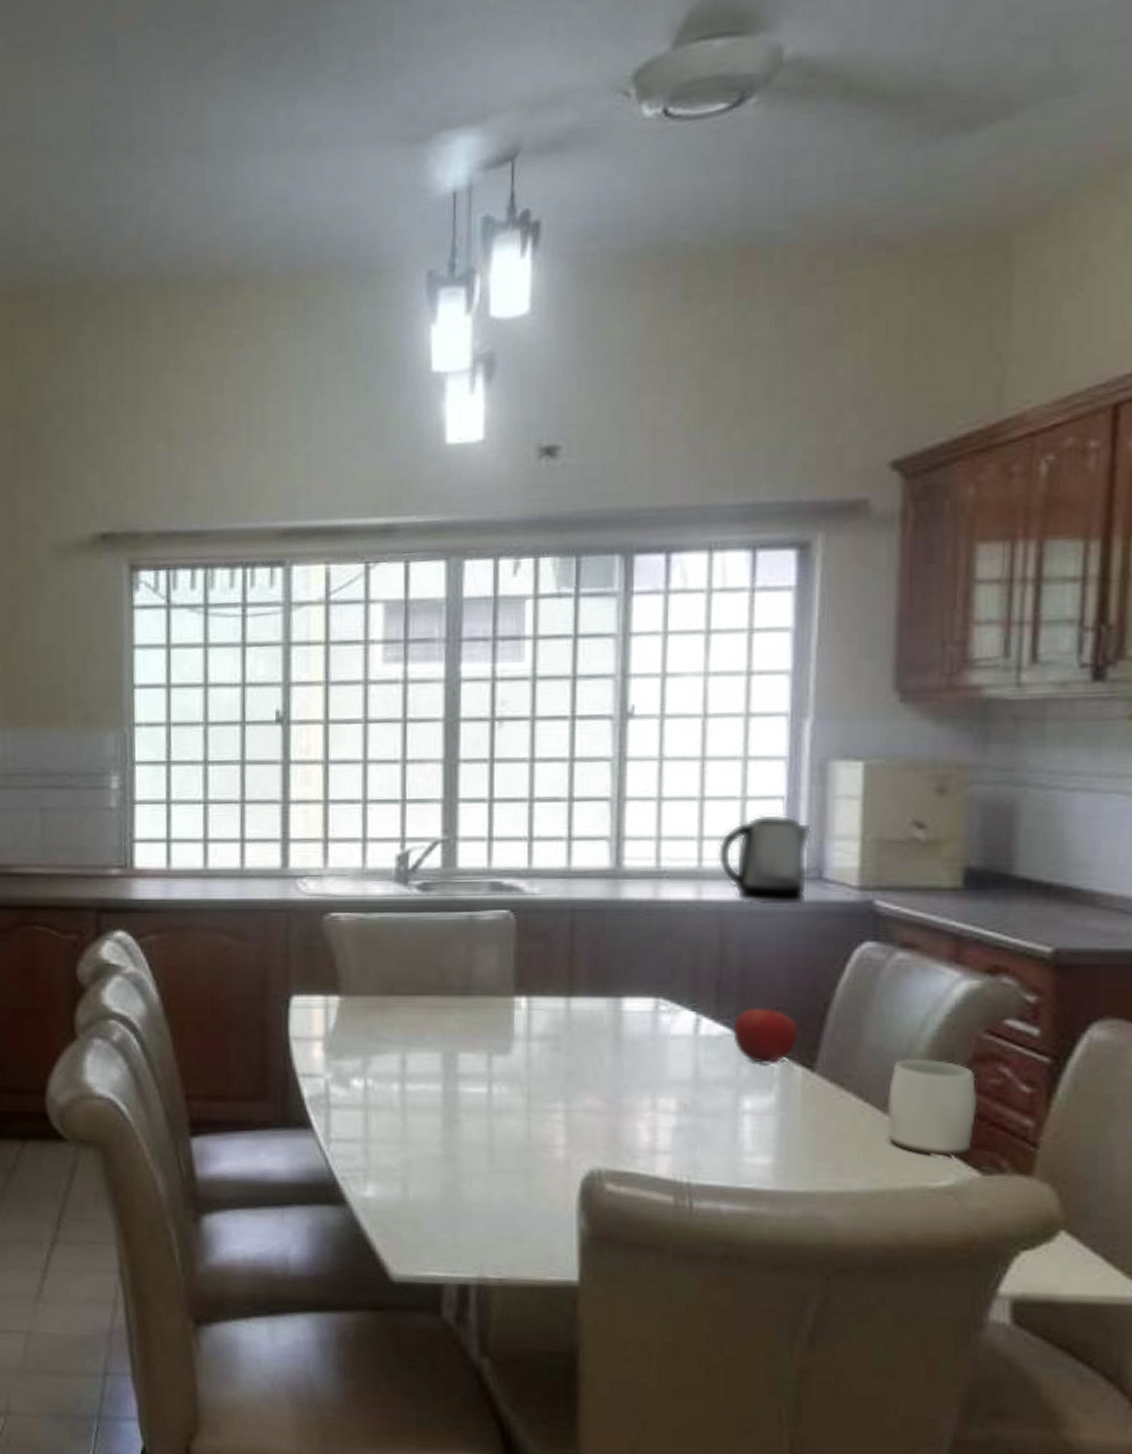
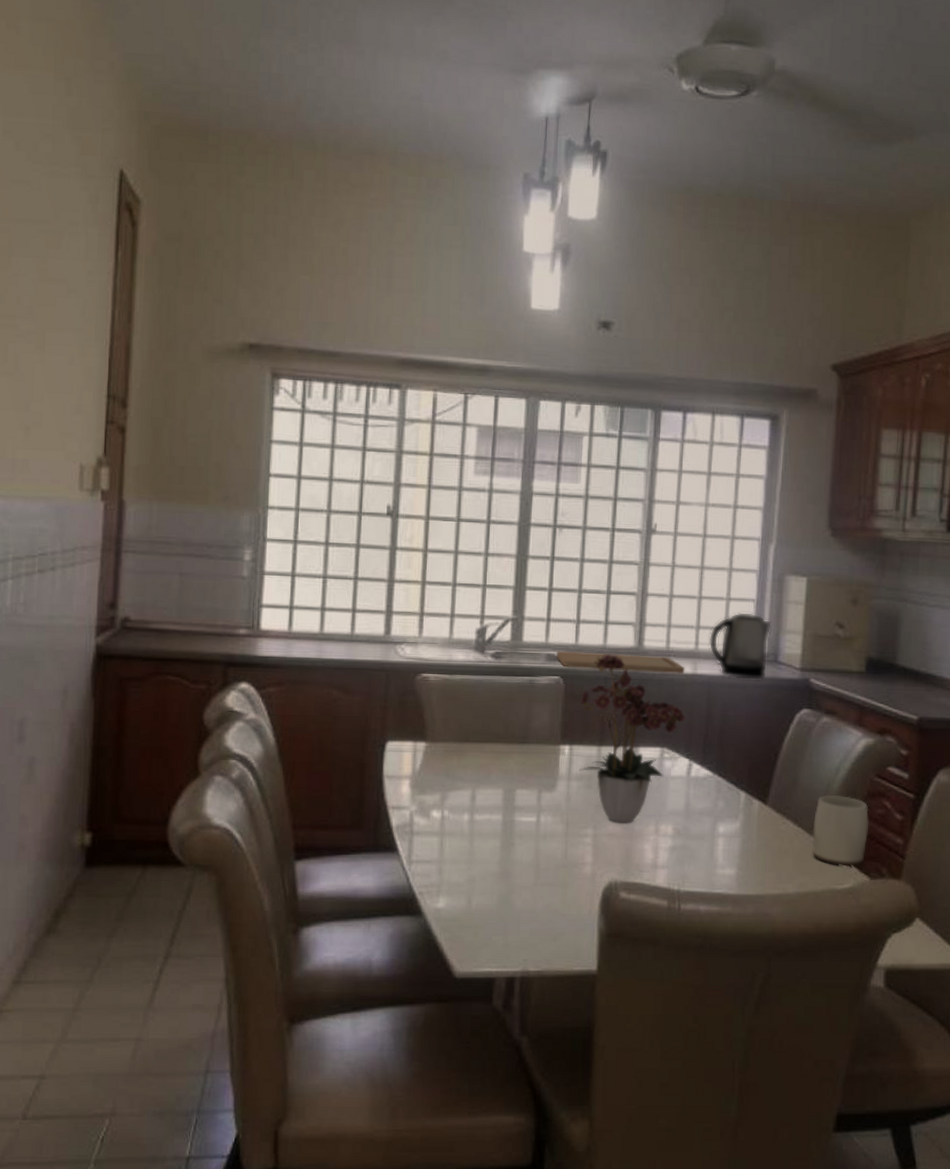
cutting board: none [503,876,685,903] -> present [556,651,685,675]
flower arrangement: none [538,878,690,1096] -> present [579,654,687,823]
fruit: present [733,1005,798,1063] -> none [713,754,757,798]

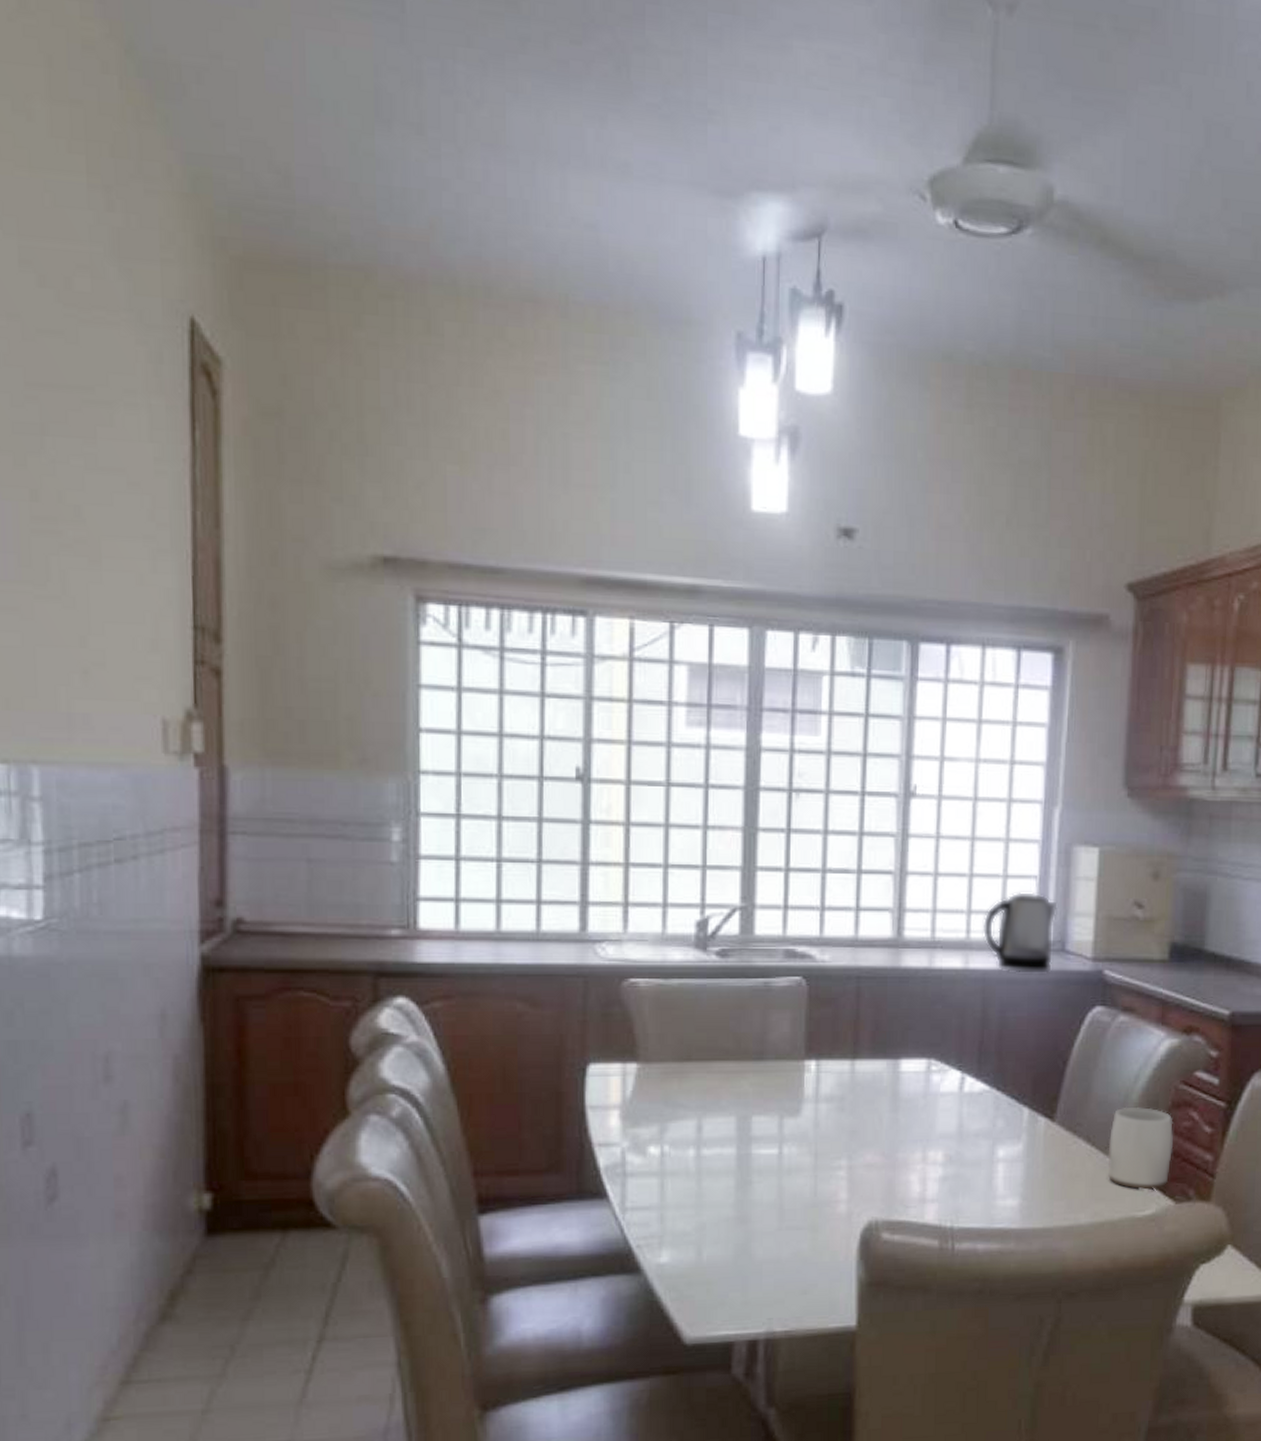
cutting board: present [556,651,685,675] -> none [797,944,955,971]
flower arrangement: present [579,654,687,823] -> none [827,947,958,1152]

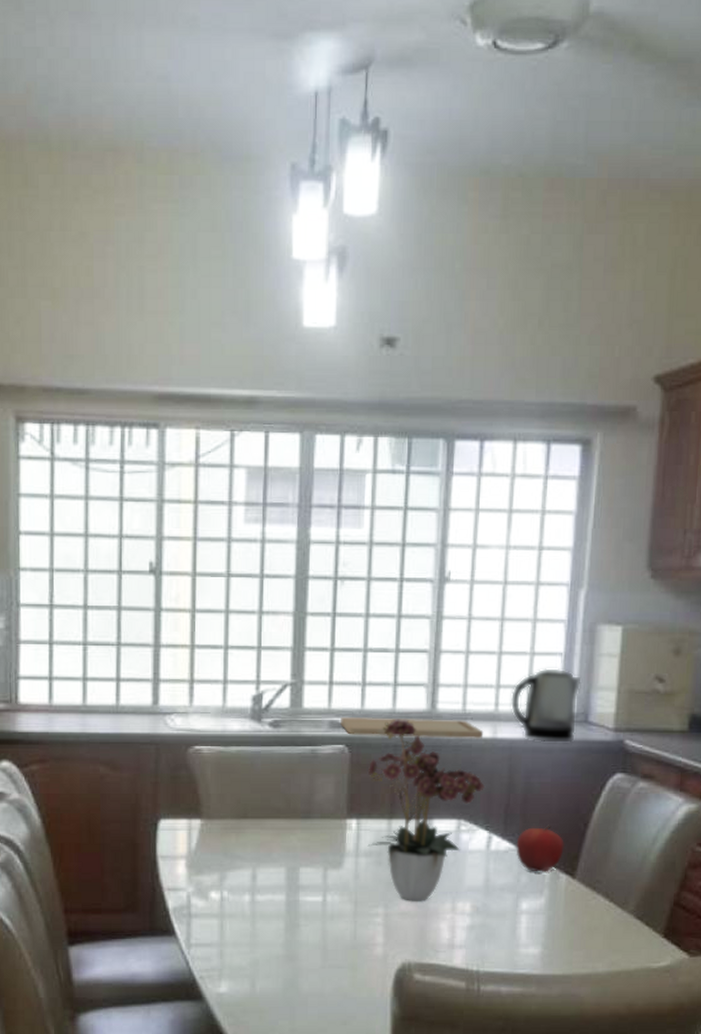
cutting board: none [797,944,955,971] -> present [341,716,484,740]
flower arrangement: none [827,947,958,1152] -> present [367,719,486,901]
fruit: none [991,1063,1043,1116] -> present [516,825,564,872]
mug: present [1108,1106,1173,1190] -> none [625,866,689,943]

